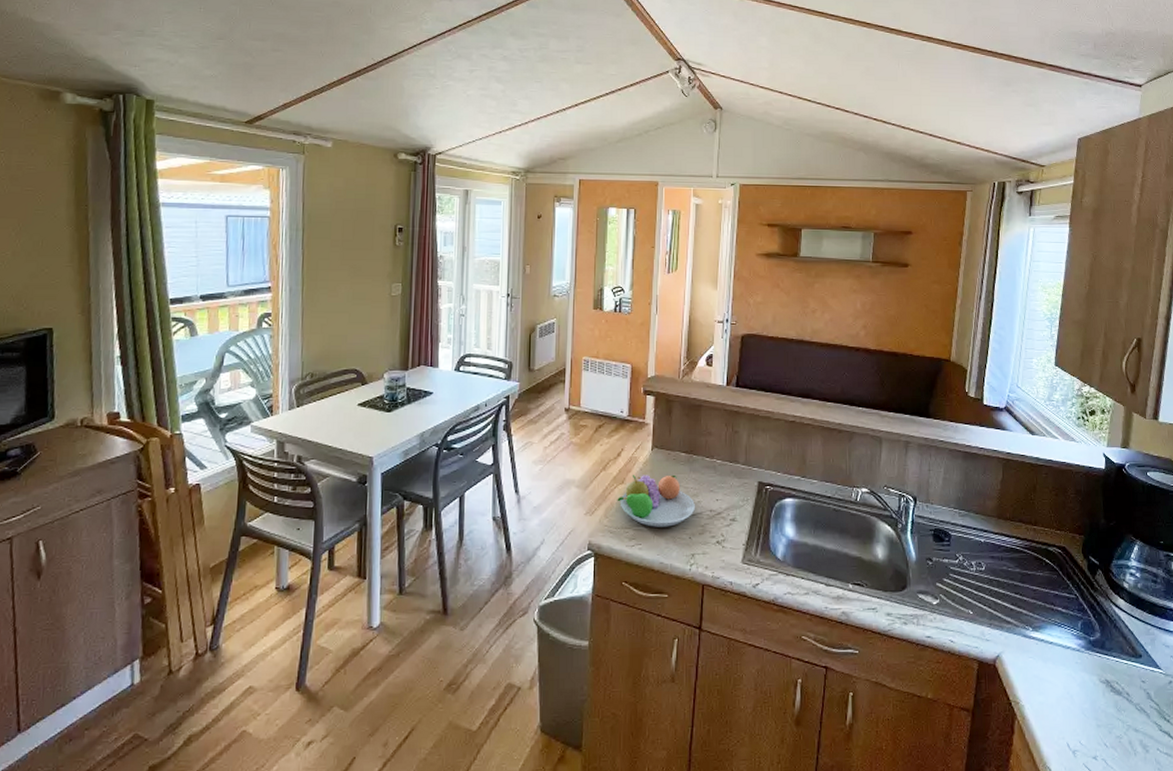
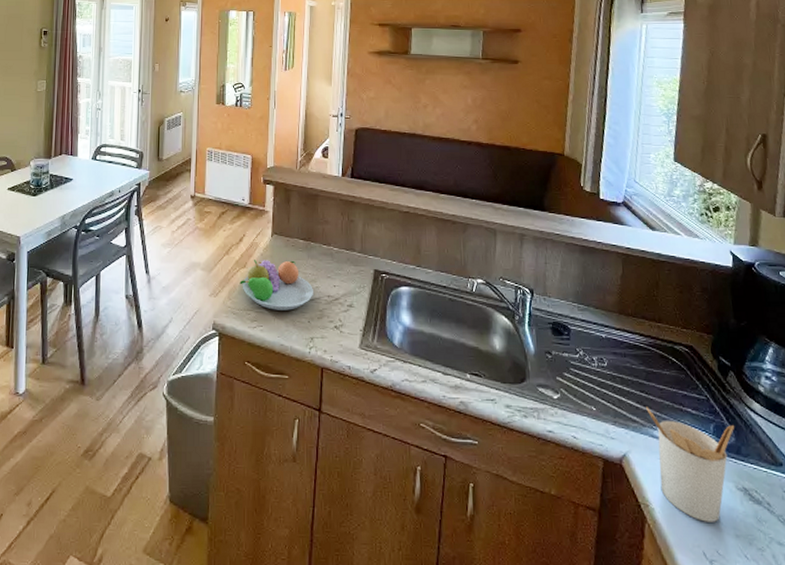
utensil holder: none [1020,608,1100,715] -> present [646,407,734,522]

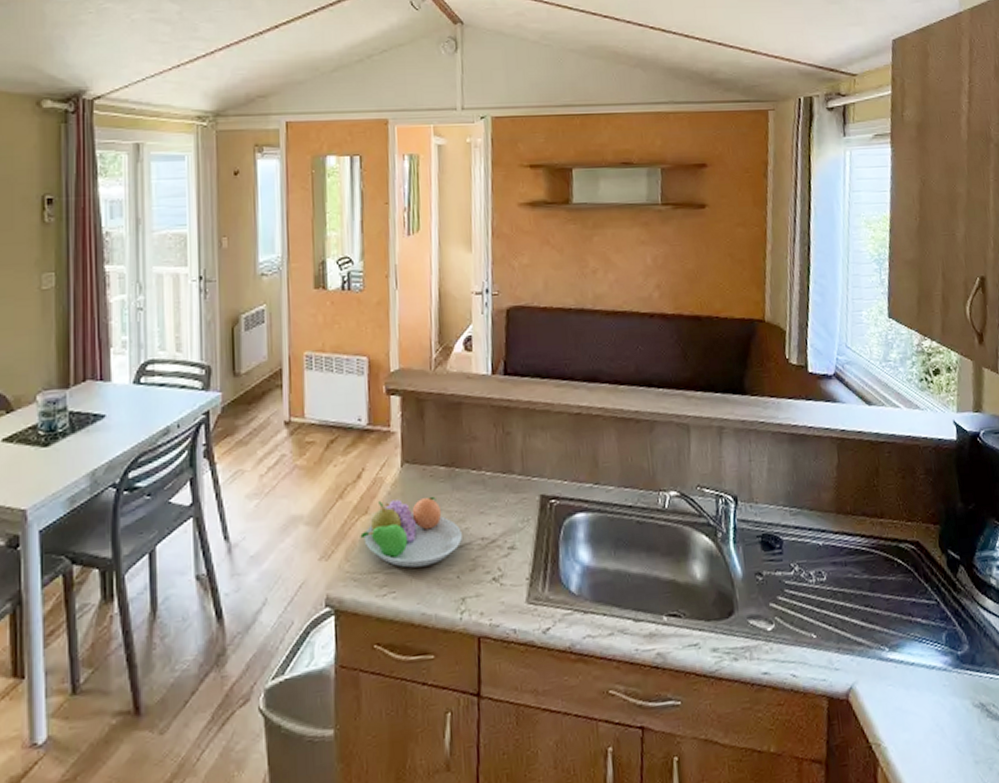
utensil holder: present [646,407,734,522] -> none [872,623,968,753]

